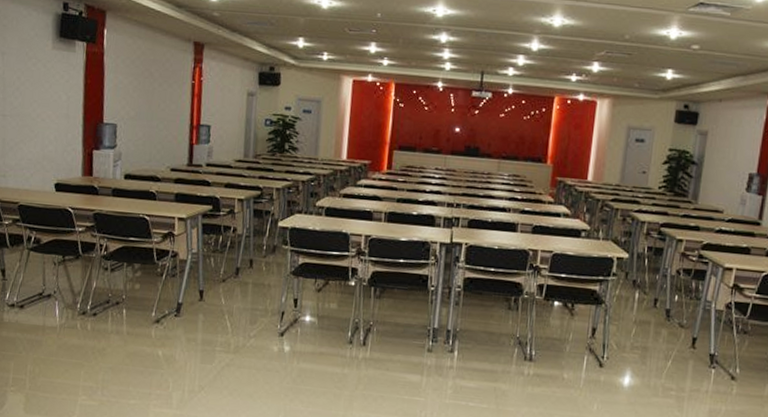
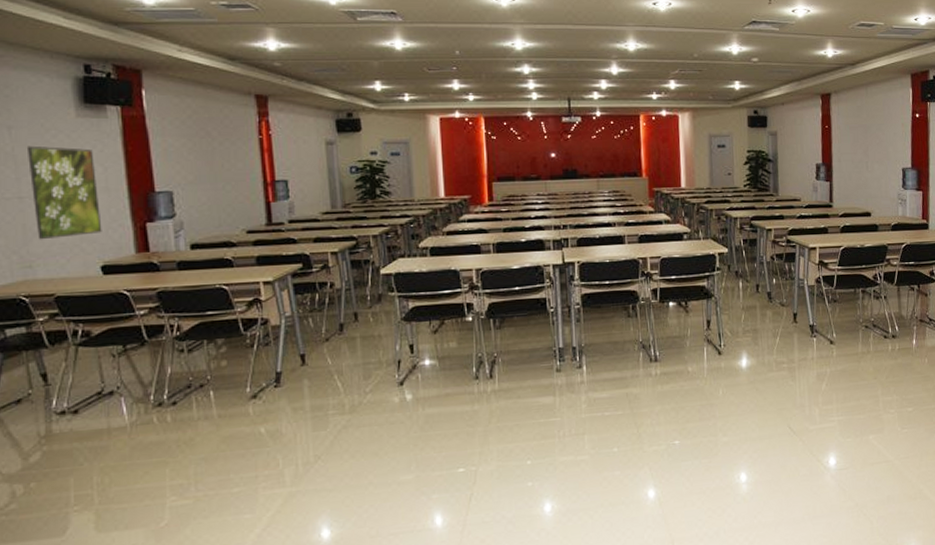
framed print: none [12,71,61,155] -> present [26,145,102,240]

